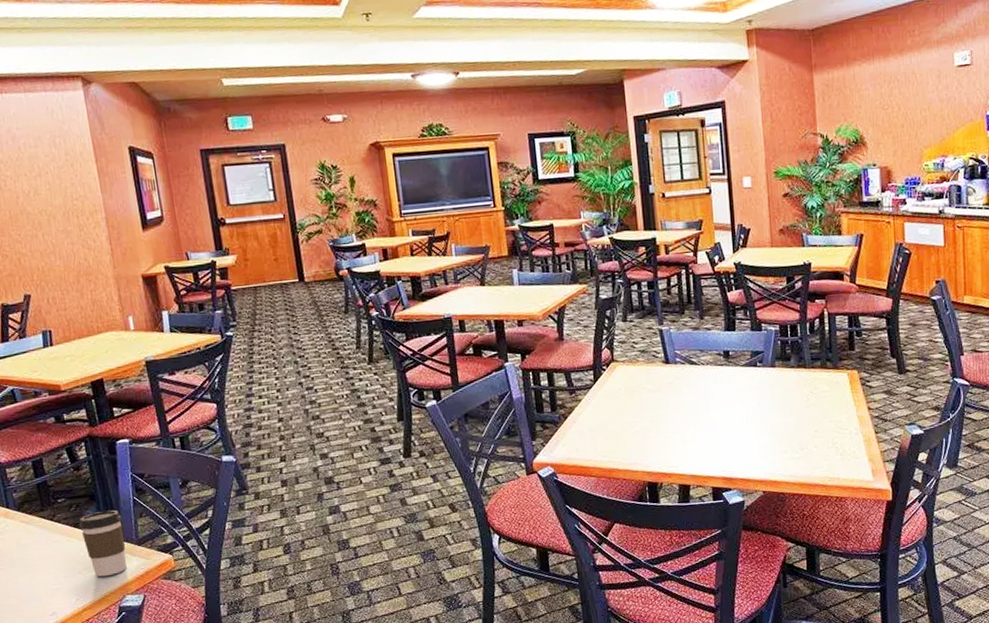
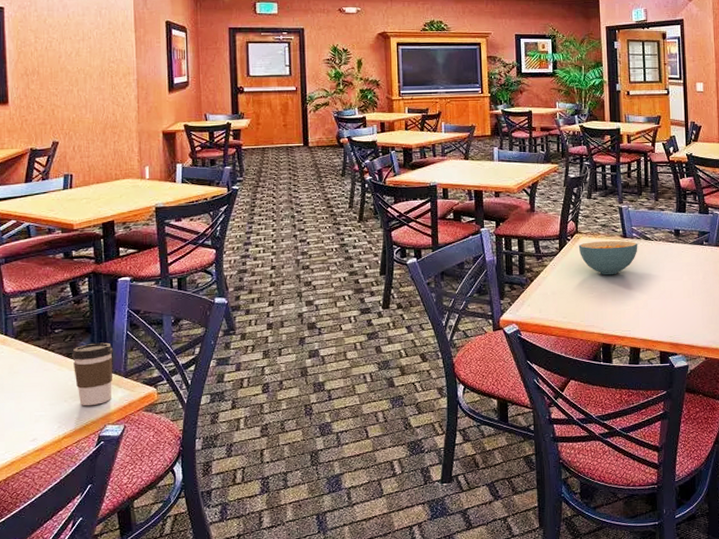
cereal bowl: none [615,367,683,407] -> present [578,241,638,275]

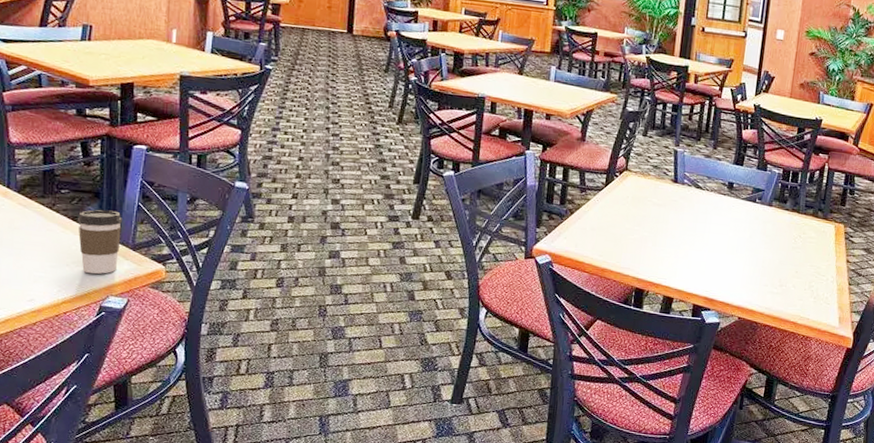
cereal bowl: present [578,241,638,275] -> none [625,181,688,220]

